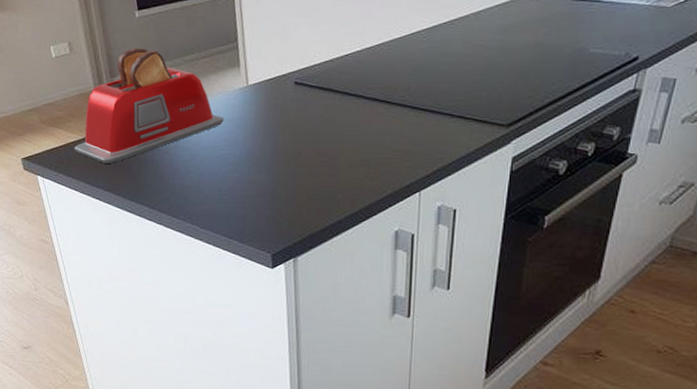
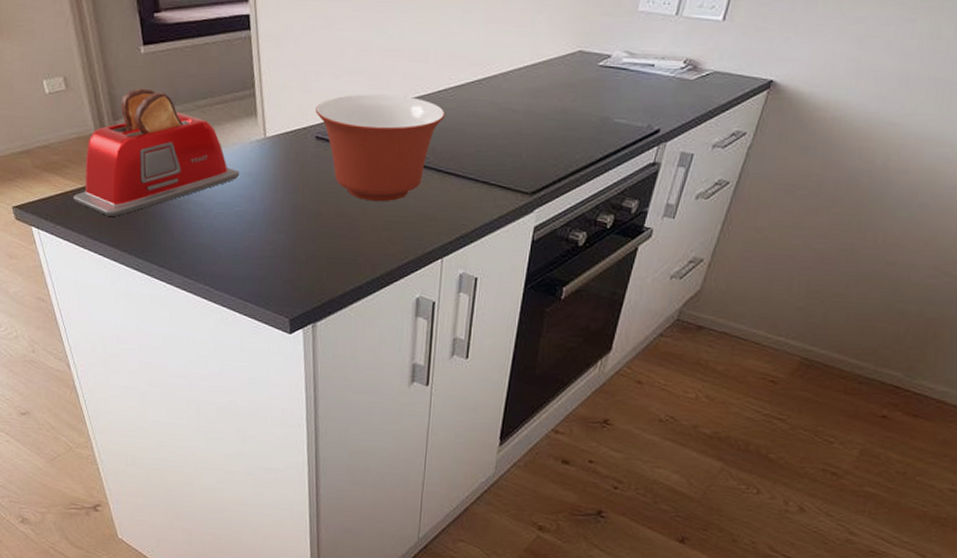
mixing bowl: none [294,39,419,140] -> present [315,94,446,202]

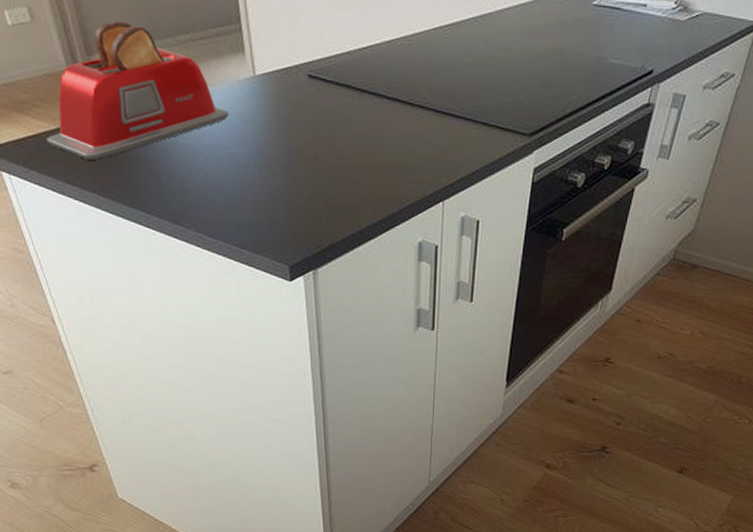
mixing bowl: present [315,94,446,202] -> none [307,30,442,144]

